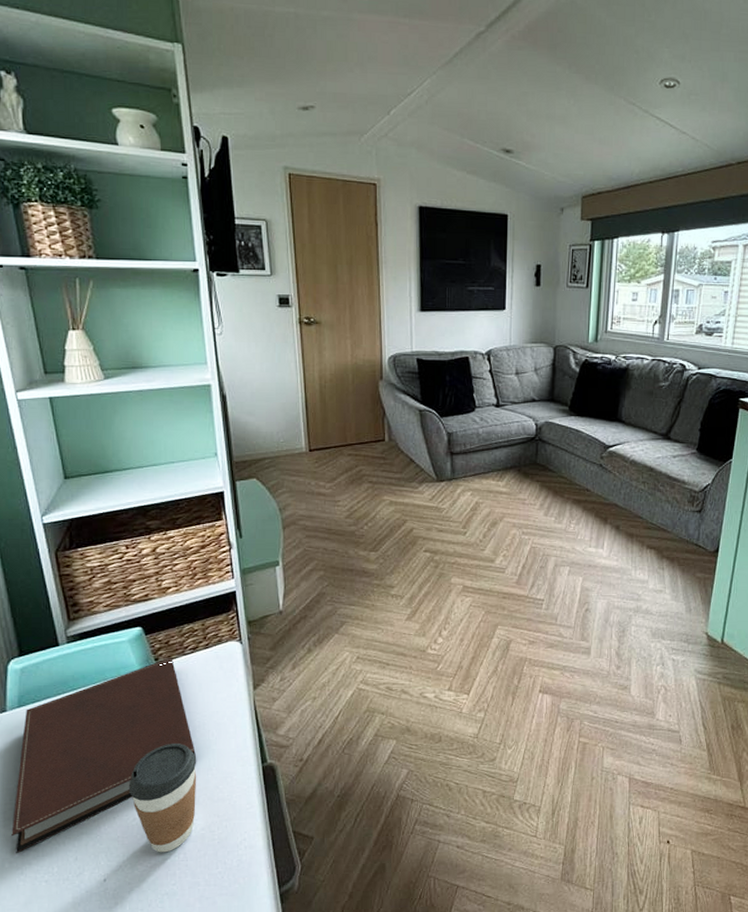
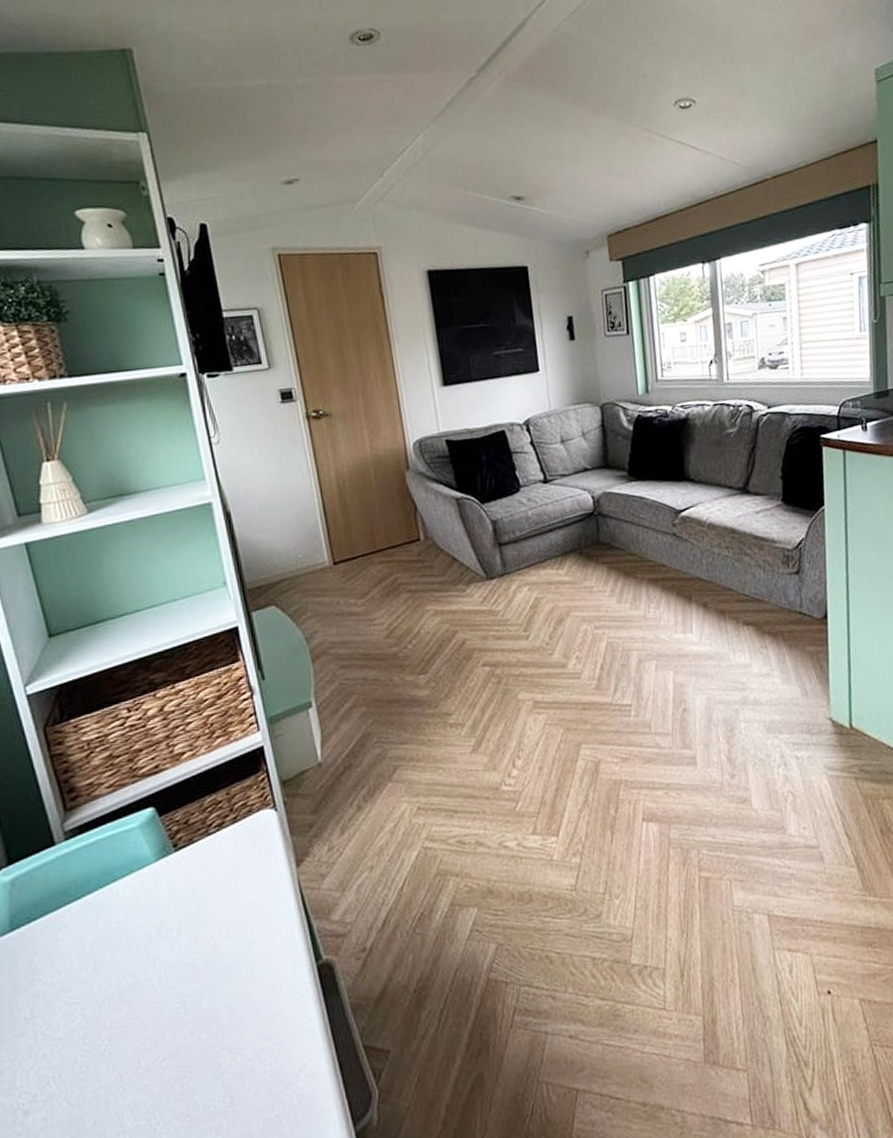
notebook: present [11,658,197,853] -> none [11,841,236,1127]
coffee cup: present [128,742,197,853] -> none [153,949,240,1100]

